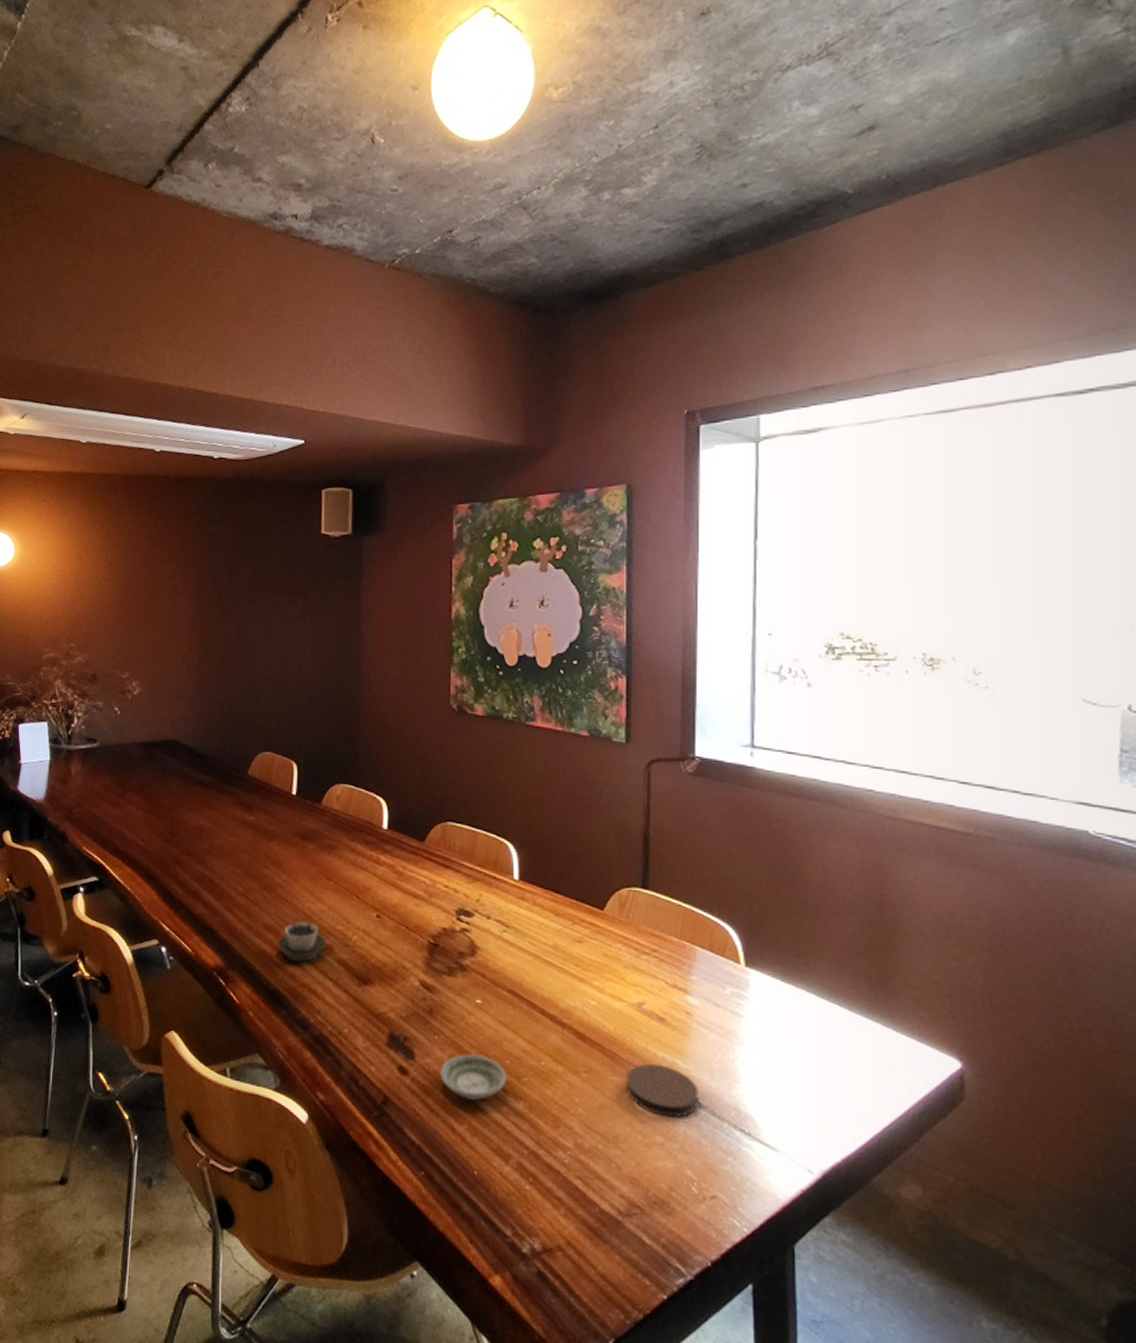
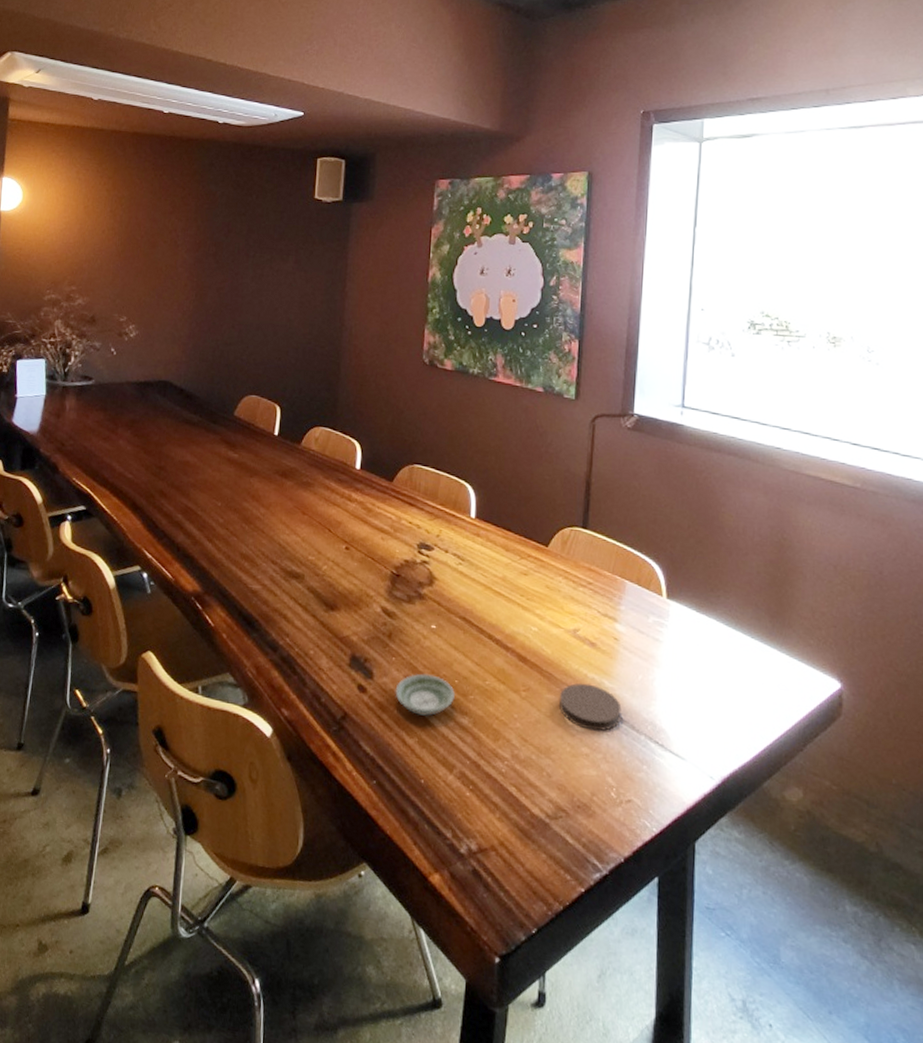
cup: present [277,921,327,963] -> none [252,551,299,589]

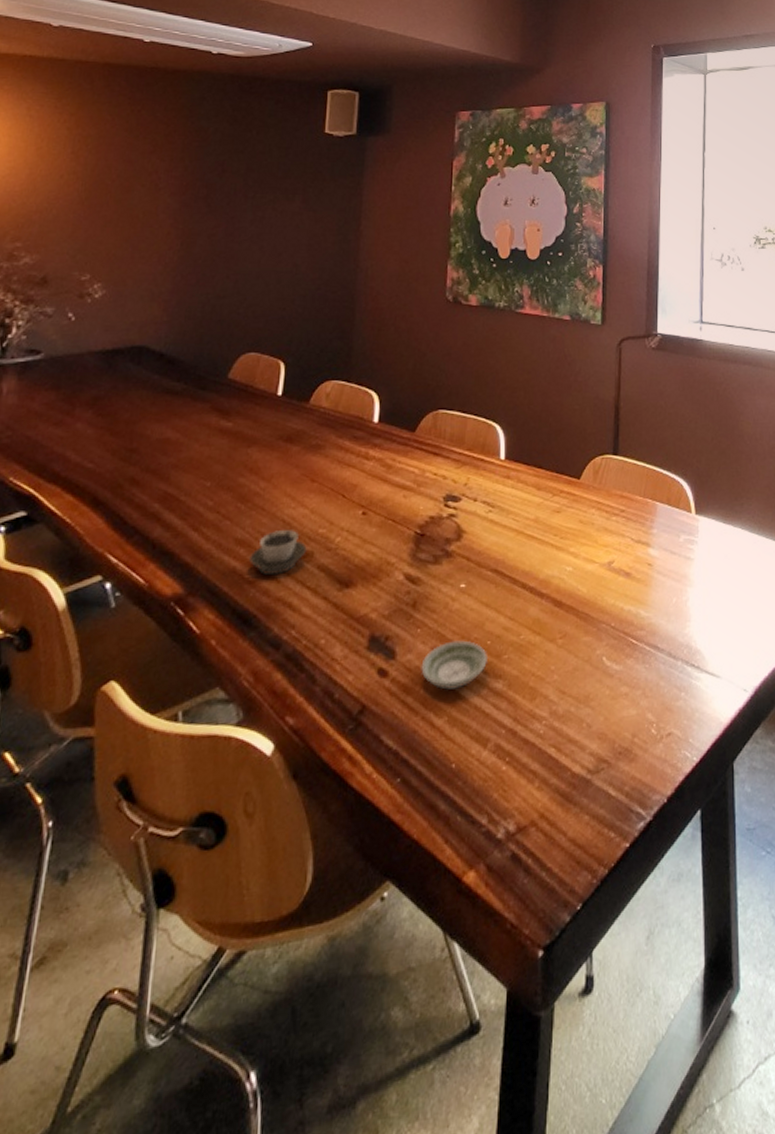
cup: none [252,551,299,589] -> present [249,530,307,576]
coaster: present [559,683,622,732] -> none [597,617,658,667]

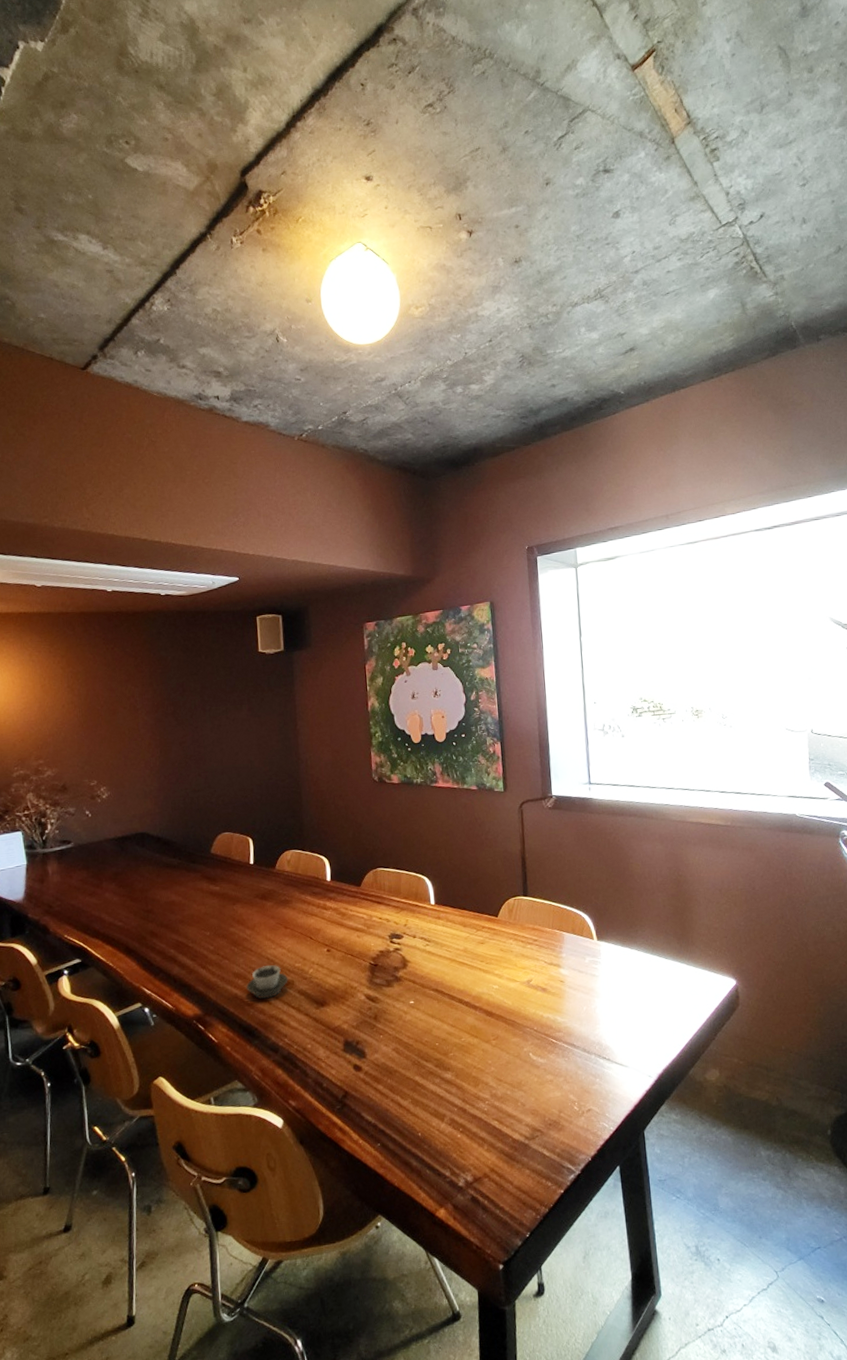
saucer: present [421,640,489,690] -> none [386,1043,438,1080]

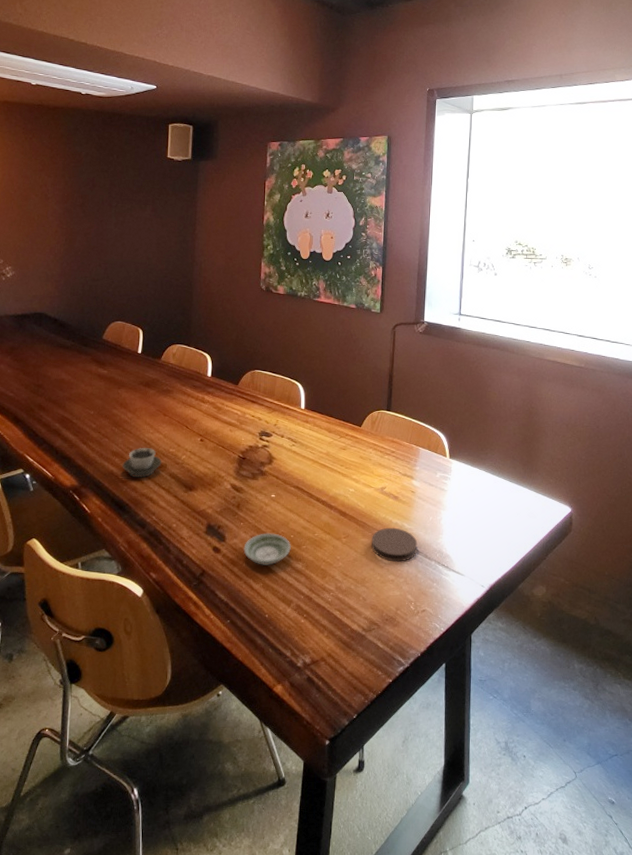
saucer: none [386,1043,438,1080] -> present [243,533,292,565]
coaster: none [523,1022,574,1060] -> present [372,527,418,562]

